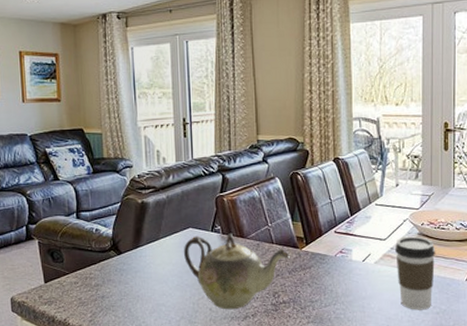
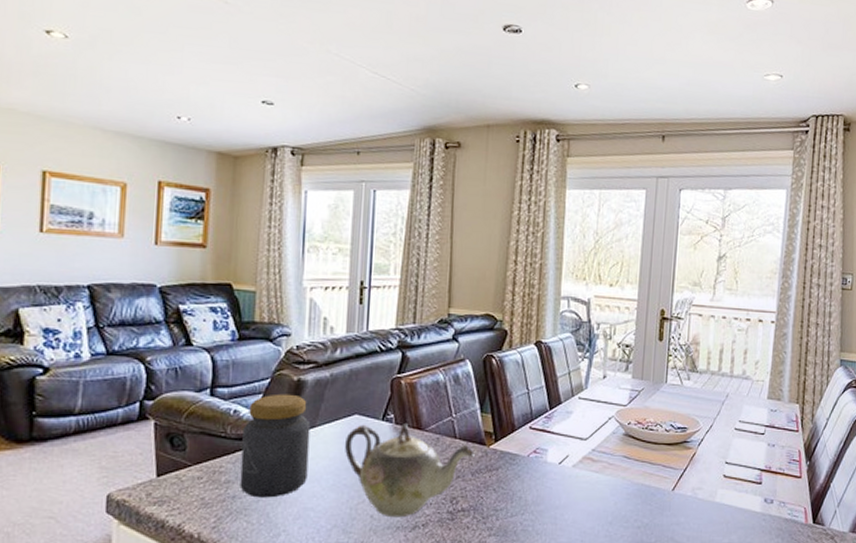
jar: none [104,214,157,297] -> present [240,393,311,498]
coffee cup: present [395,236,436,310] -> none [597,437,642,524]

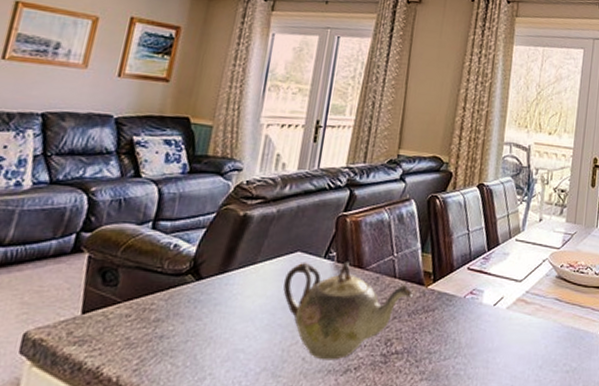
jar: present [240,393,311,498] -> none [169,228,252,338]

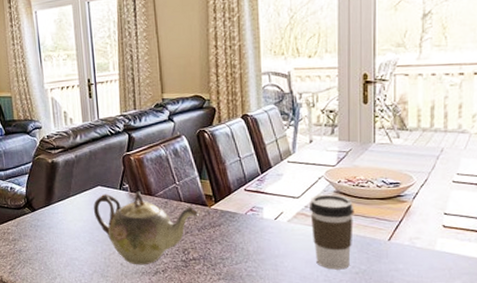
coffee cup: none [529,279,573,368] -> present [310,194,355,270]

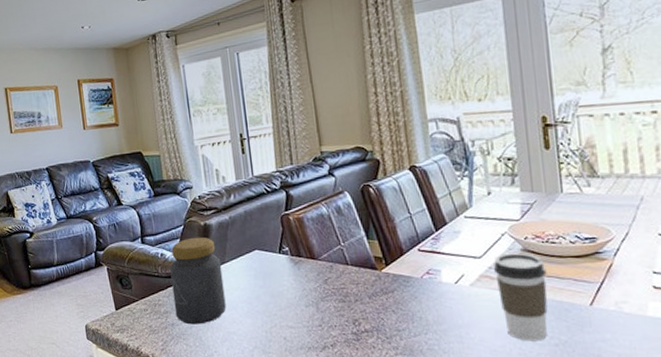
jar: none [19,173,70,251] -> present [170,237,226,325]
teapot: present [93,191,199,265] -> none [251,255,368,339]

